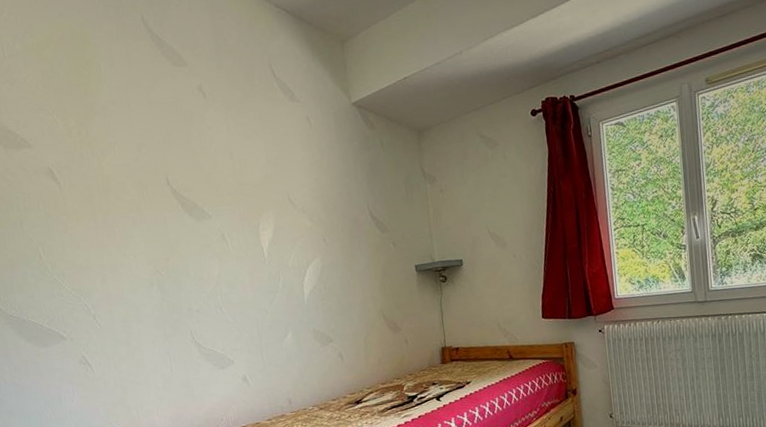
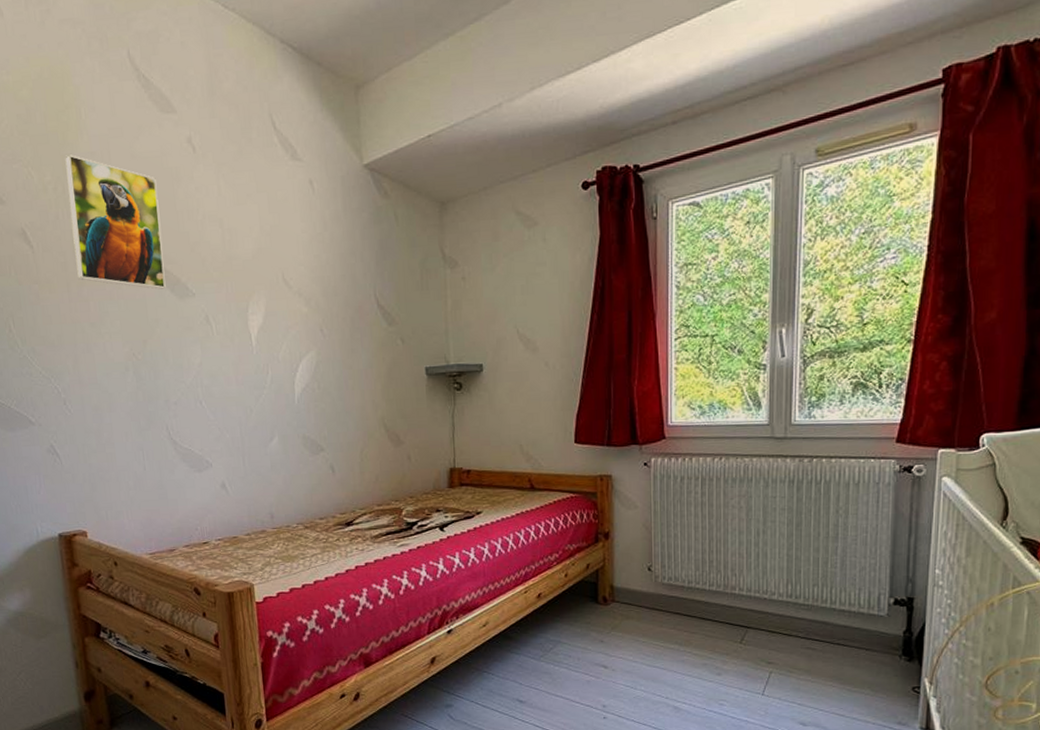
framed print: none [87,102,185,214] -> present [65,153,166,290]

